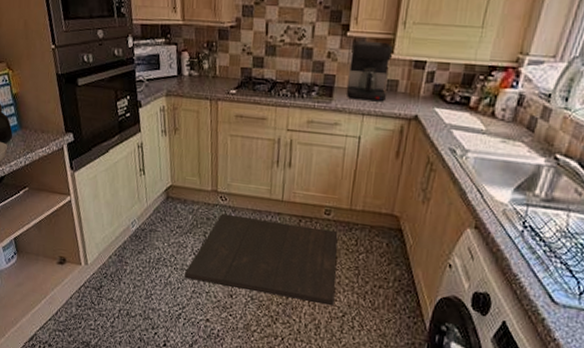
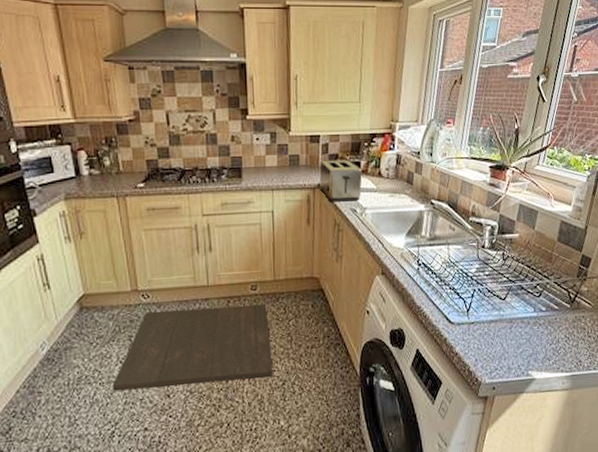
coffee maker: present [347,41,393,102] -> none [253,123,290,177]
toaster: none [417,89,471,141] -> present [319,159,362,202]

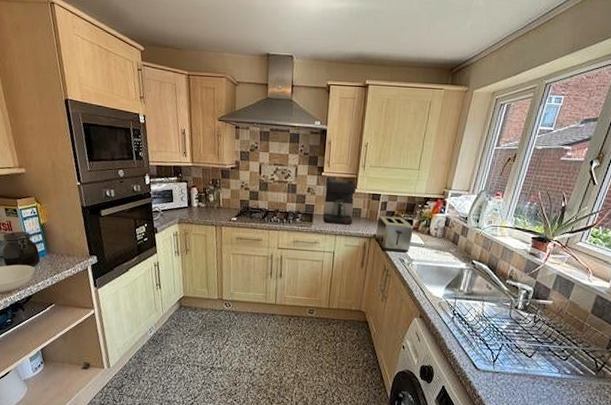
door mat: present [112,304,273,392] -> none [195,317,320,385]
coffee maker: none [253,123,290,177] -> present [323,179,356,225]

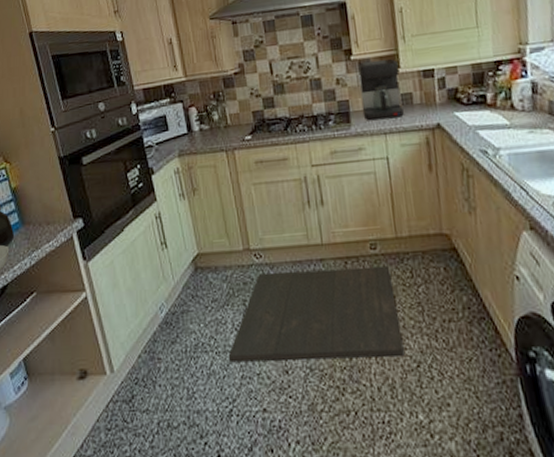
door mat: none [195,317,320,385] -> present [228,265,405,363]
toaster: present [375,215,413,253] -> none [437,93,492,144]

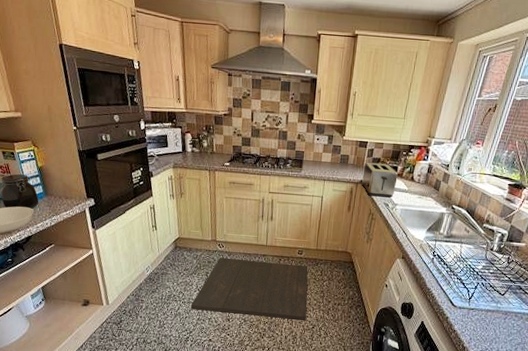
coffee maker: present [358,59,404,120] -> none [313,127,344,171]
toaster: none [437,93,492,144] -> present [362,162,398,198]

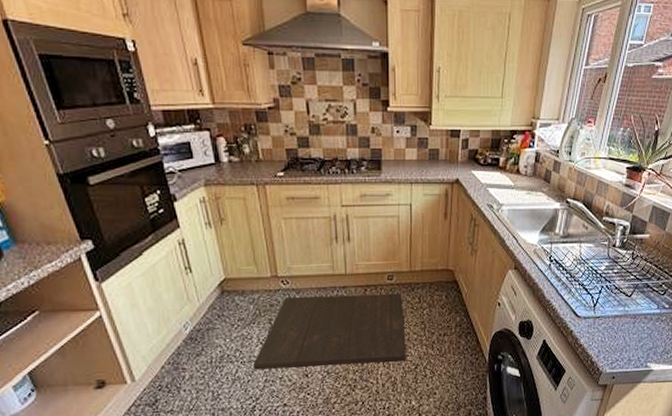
toaster: present [362,162,398,198] -> none [458,155,500,198]

